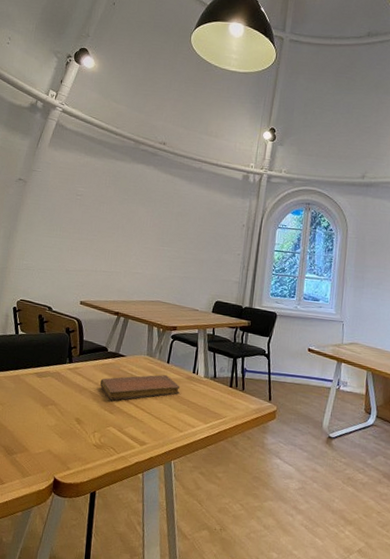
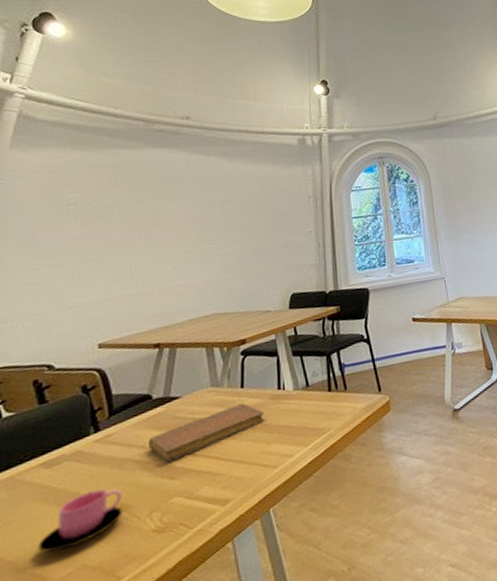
cup: none [26,402,79,436] -> present [38,488,123,553]

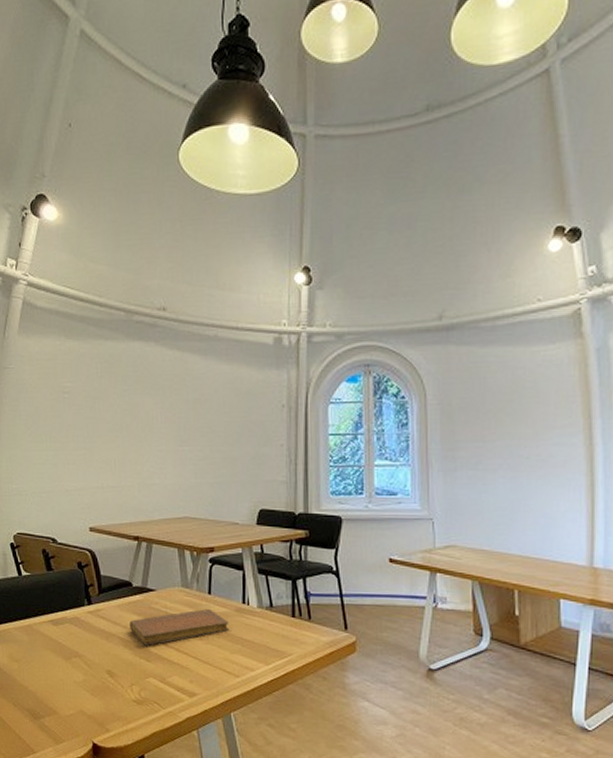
cup: present [38,488,123,553] -> none [50,653,110,695]

